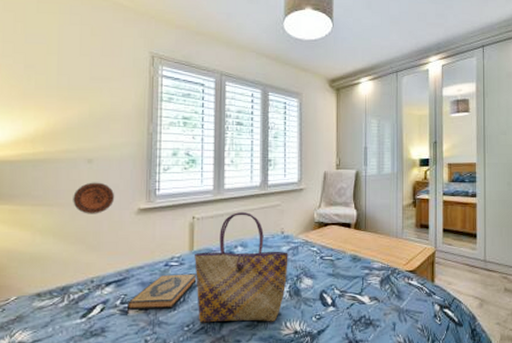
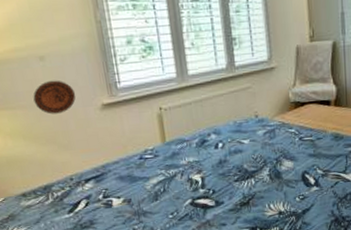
hardback book: present [128,273,197,310] -> none [110,164,174,203]
tote bag: present [195,211,288,323] -> none [168,97,266,210]

